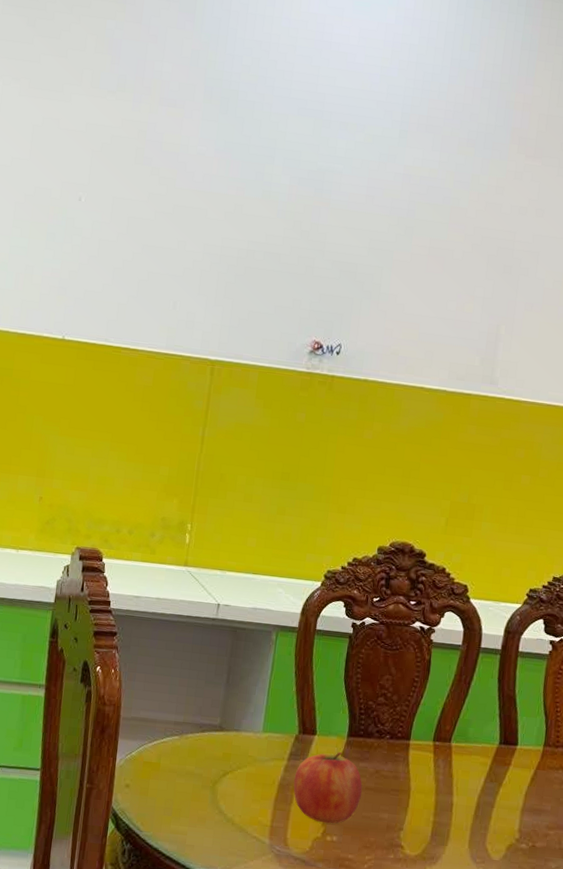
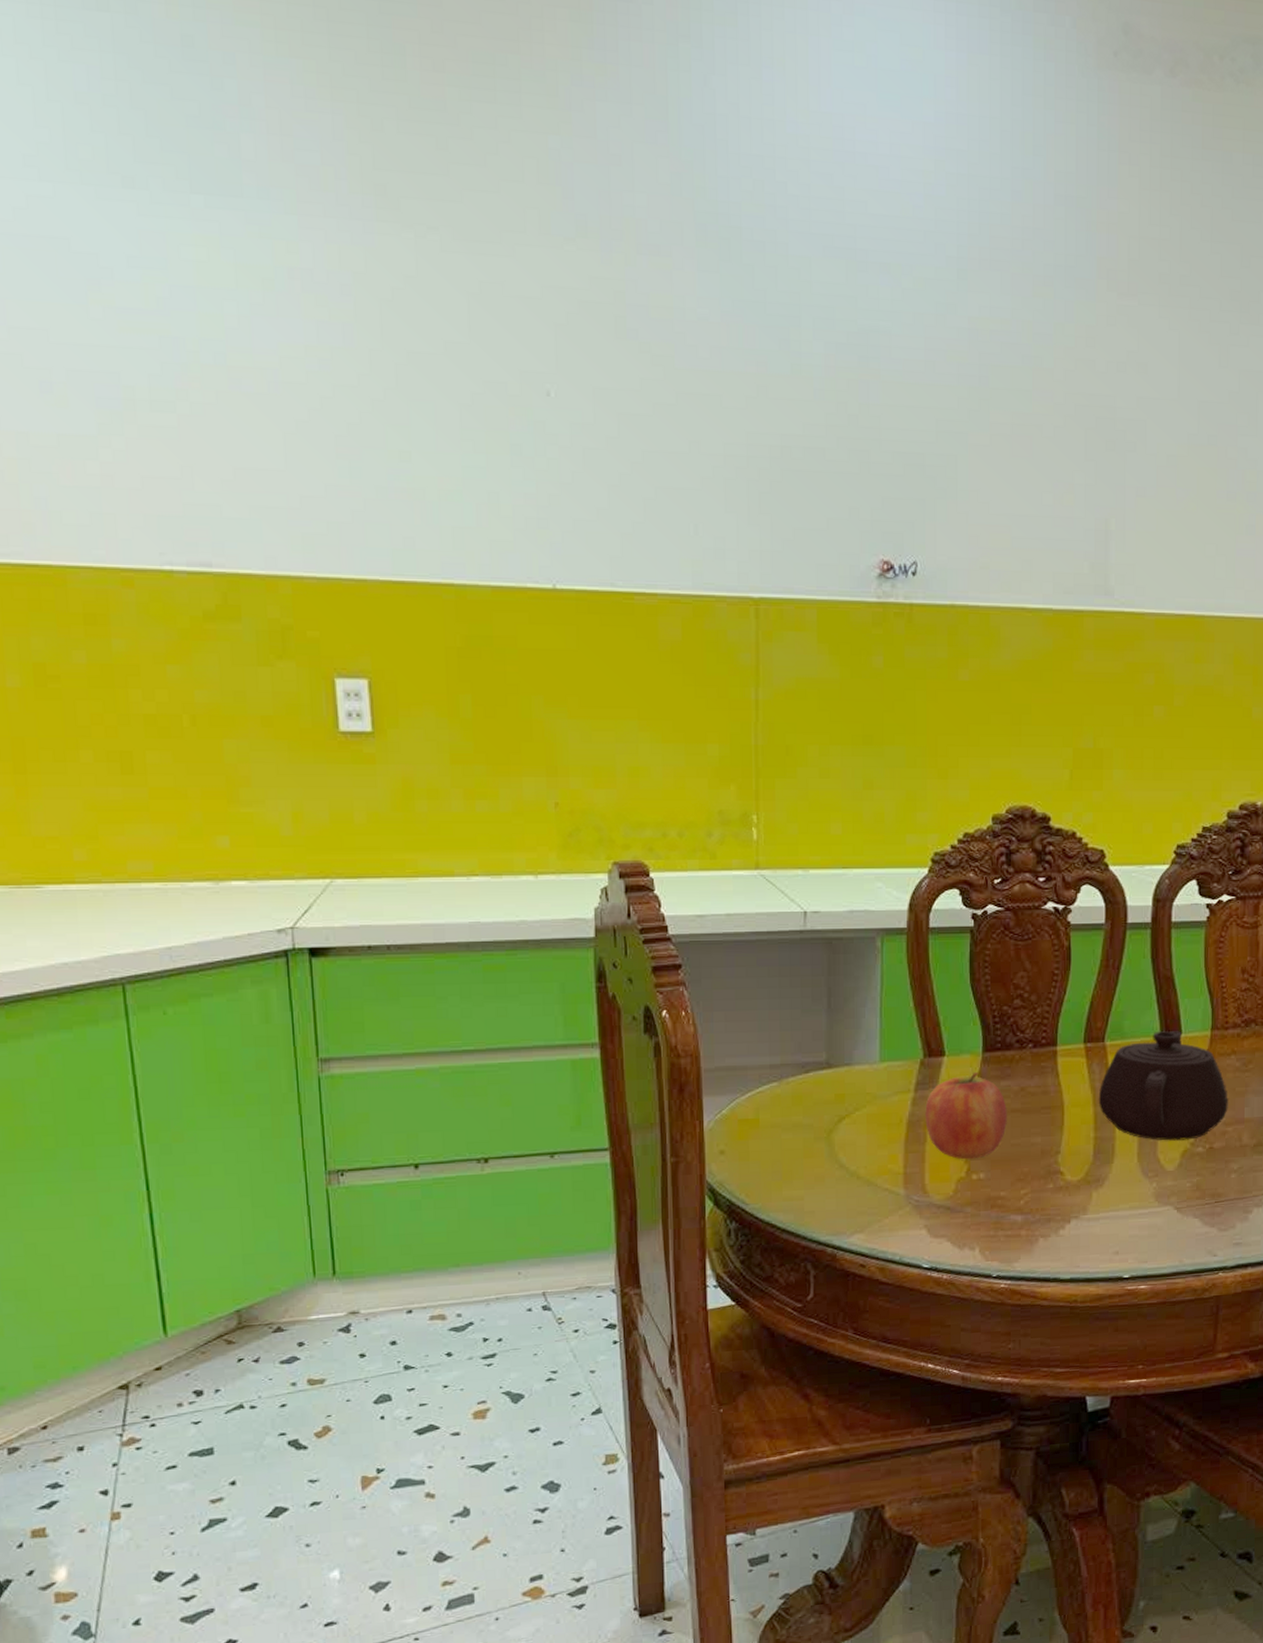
teapot: none [440,740,553,836] -> present [1098,1031,1228,1141]

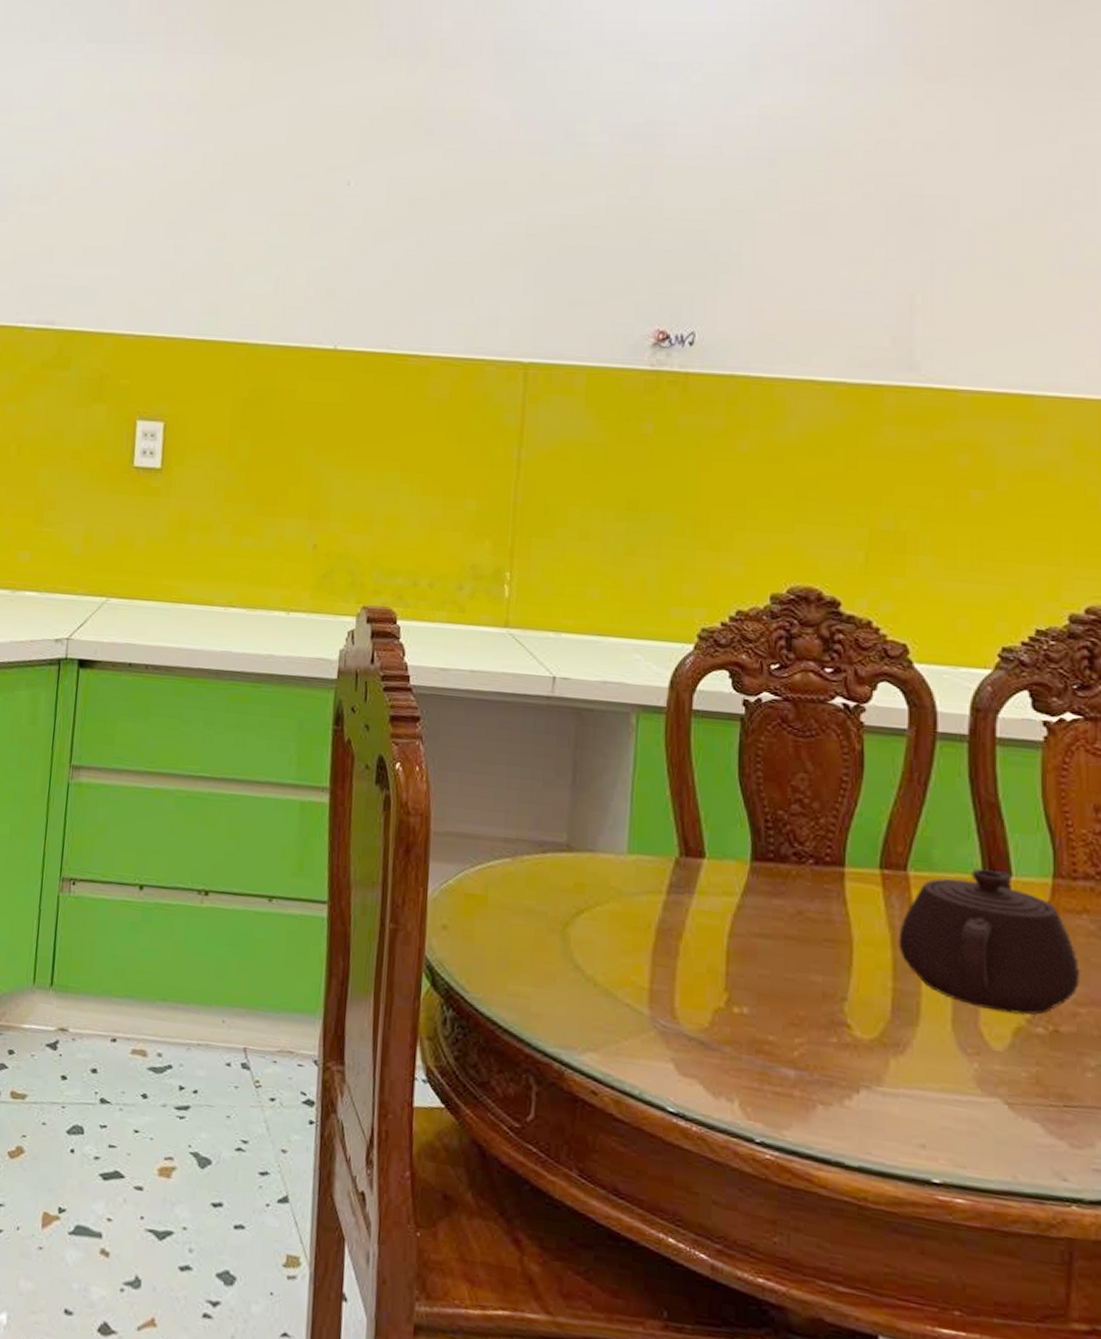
fruit: present [925,1071,1007,1160] -> none [678,882,780,989]

